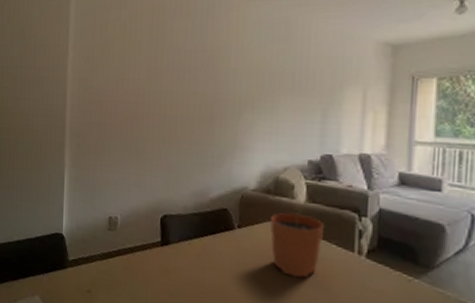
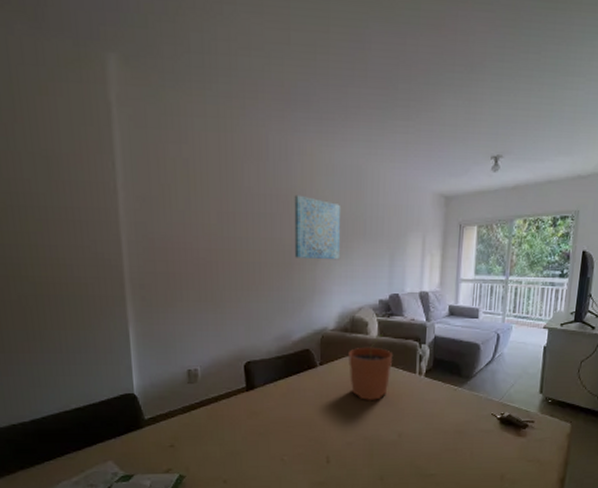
wall art: none [216,49,266,115] -> present [294,194,341,260]

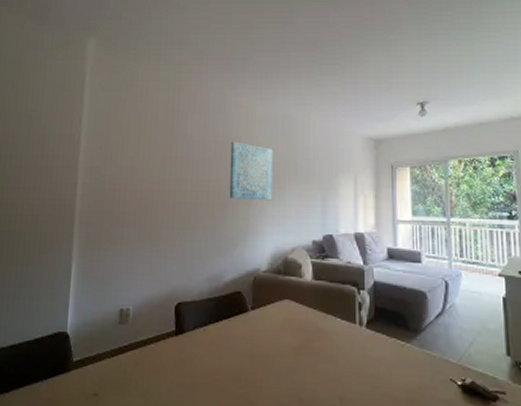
plant pot: present [349,334,393,401] -> none [282,277,330,355]

